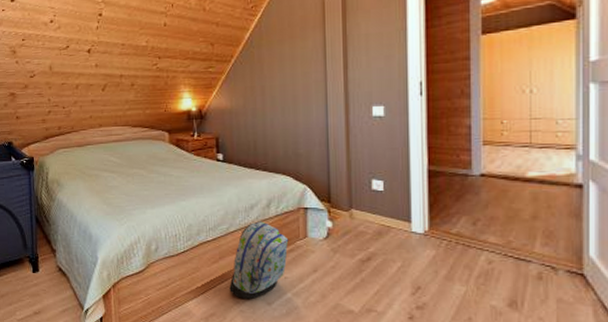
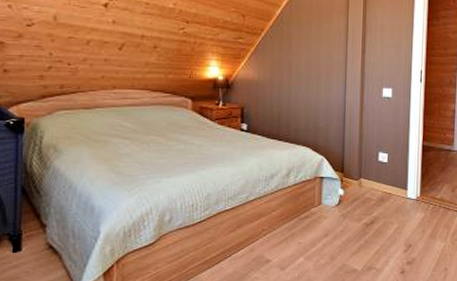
backpack: present [229,221,289,299] -> none [245,190,305,266]

